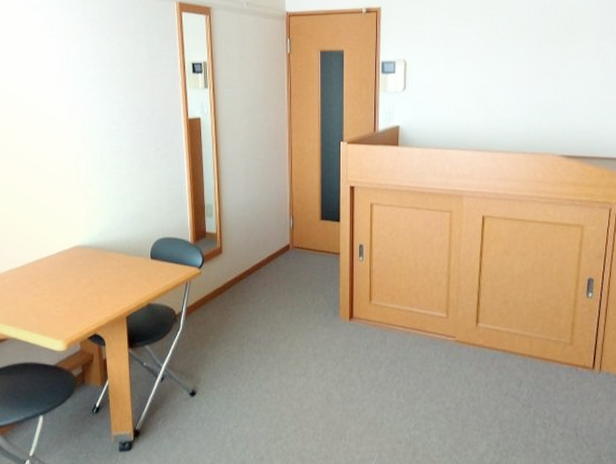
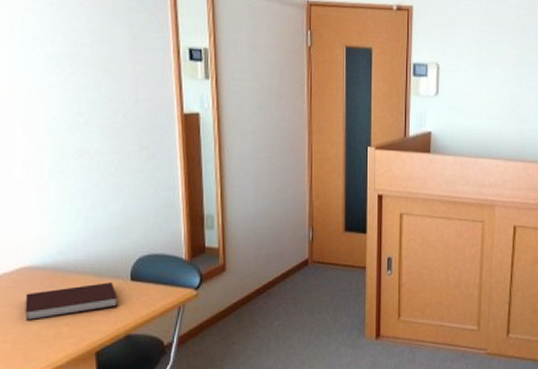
notebook: none [78,260,141,288] -> present [25,282,118,320]

